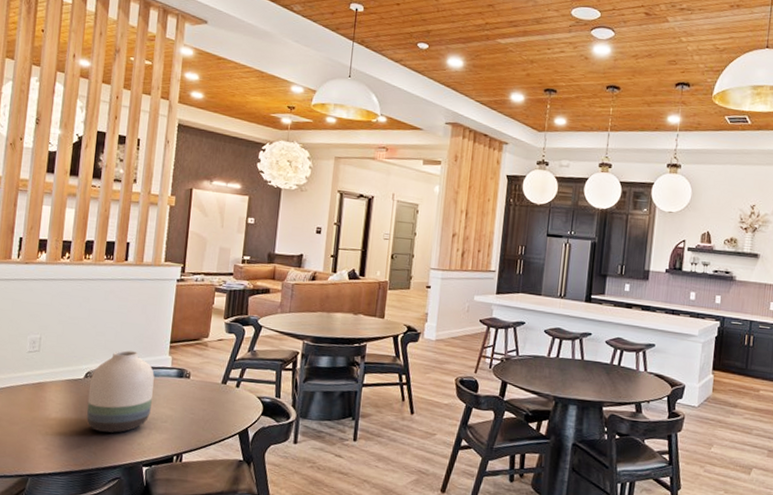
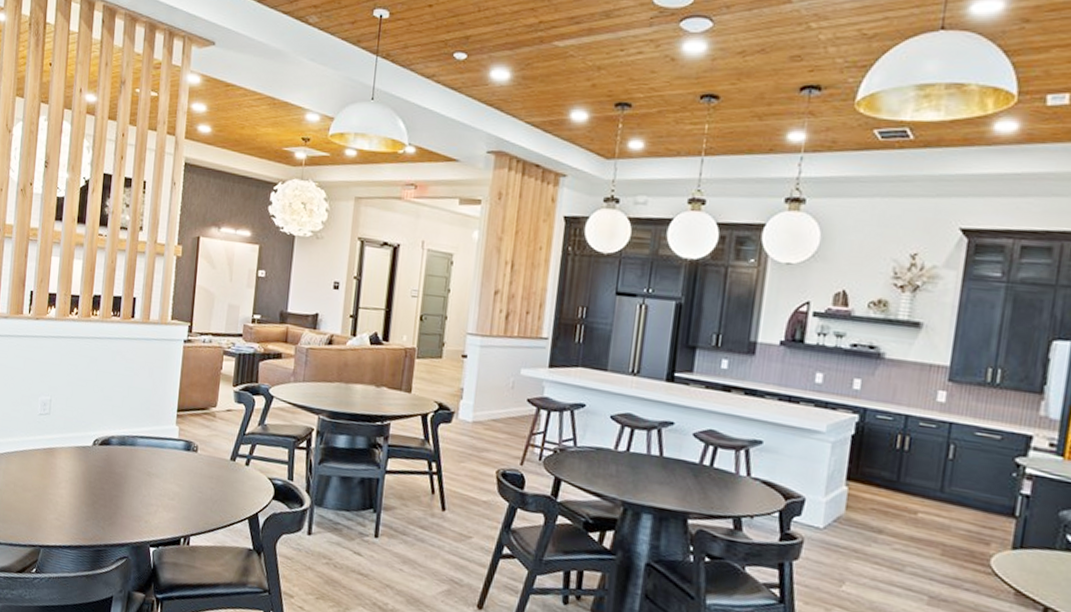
vase: present [86,350,155,433] -> none [94,417,162,508]

